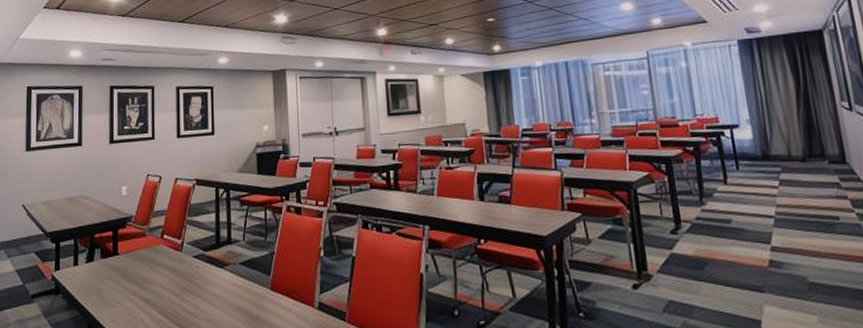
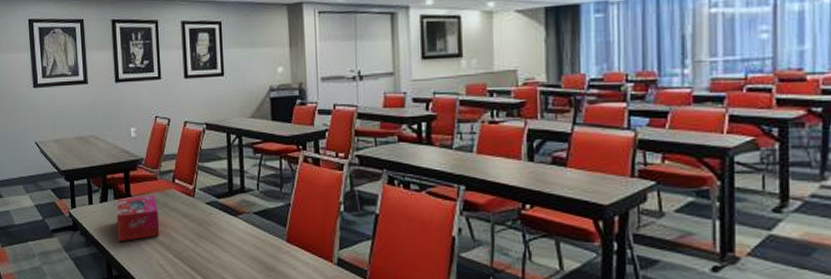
tissue box: none [102,252,146,303] -> present [117,195,160,242]

